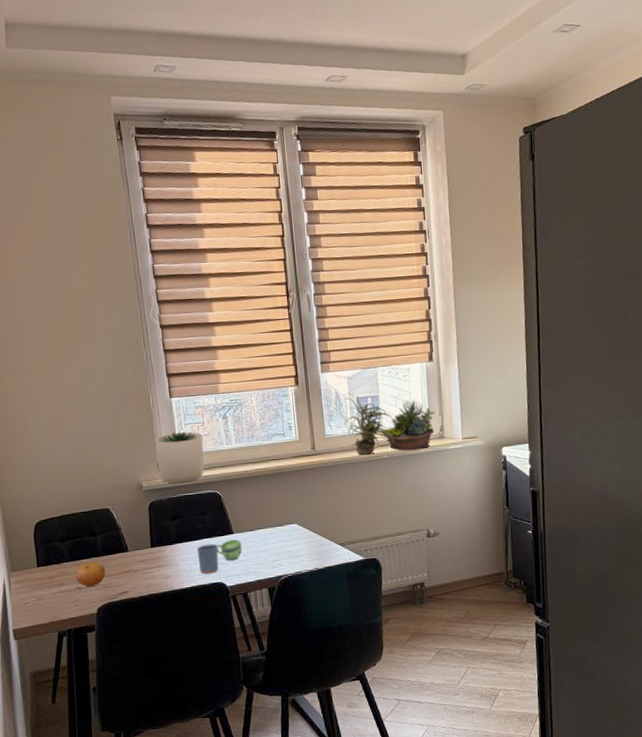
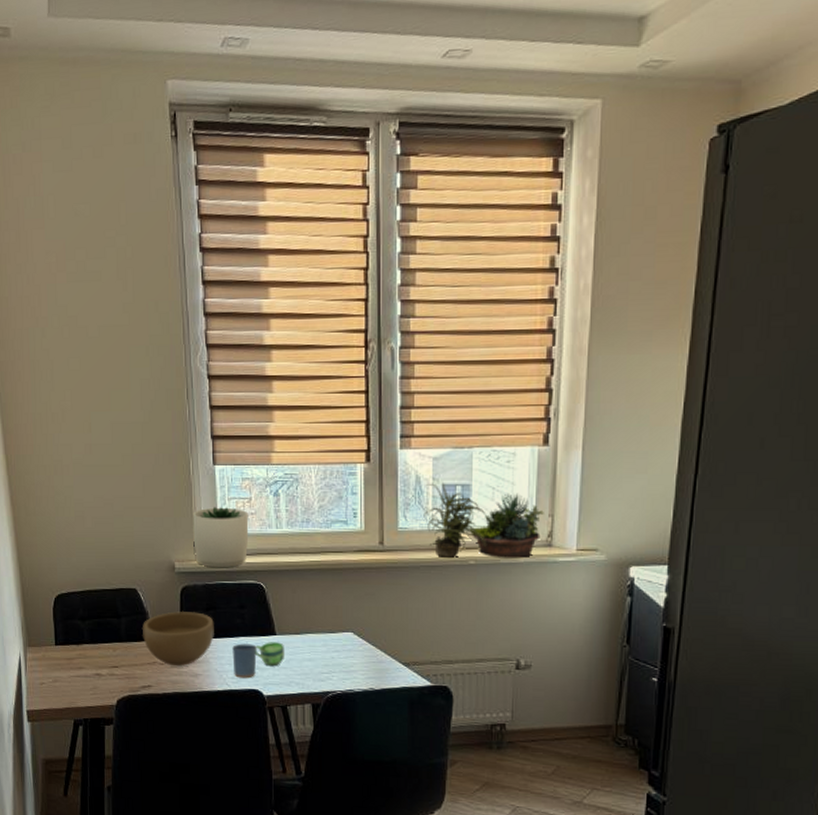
fruit: present [76,562,106,586] -> none [96,647,129,674]
bowl: none [116,522,181,572] -> present [141,610,214,667]

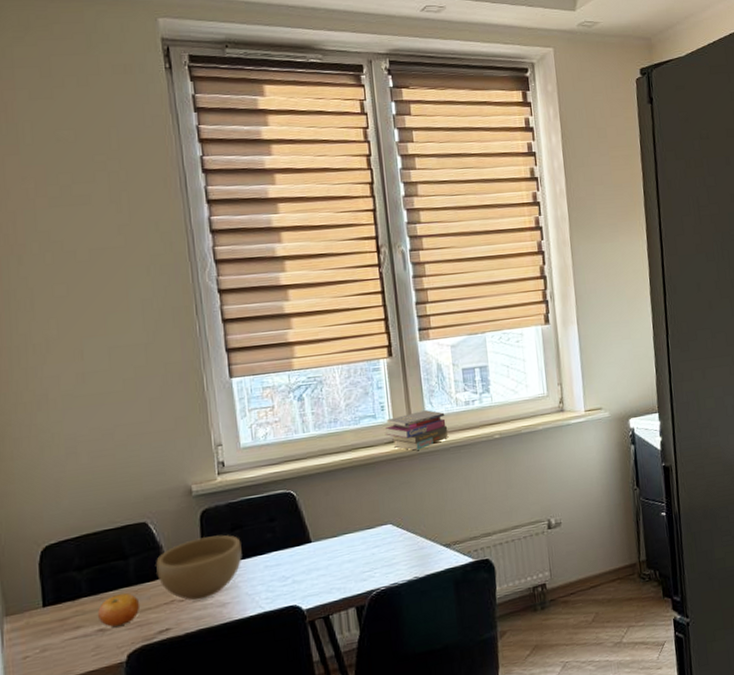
fruit: none [96,647,129,674] -> present [98,593,141,627]
planter: present [193,507,249,568] -> none [210,418,274,485]
mug: present [232,643,257,677] -> none [264,556,292,596]
cup: present [255,642,285,667] -> none [290,549,323,577]
books: none [356,523,420,563] -> present [386,410,448,451]
potted plant: present [423,483,488,559] -> none [446,367,508,437]
succulent planter: present [470,493,544,559] -> none [492,368,554,430]

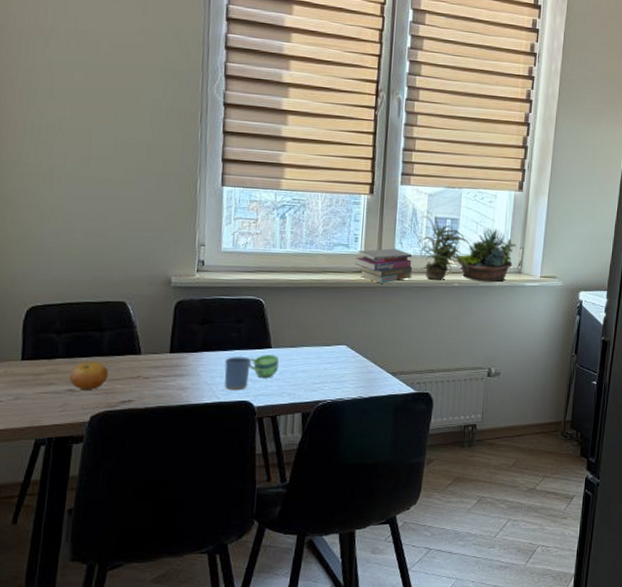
bowl: present [155,535,242,600] -> none [127,324,208,380]
mug: none [264,556,292,596] -> present [224,356,251,389]
cup: none [290,549,323,577] -> present [249,355,280,378]
potted plant: none [446,367,508,437] -> present [417,215,471,281]
succulent planter: none [492,368,554,430] -> present [456,228,517,283]

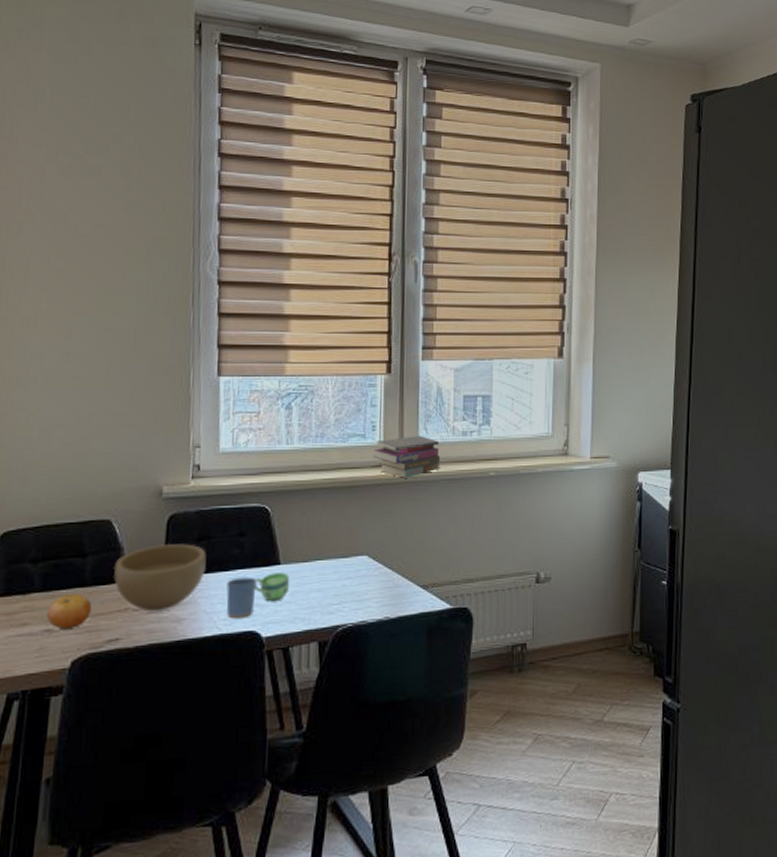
bowl: none [127,324,208,380] -> present [113,543,206,612]
potted plant: present [417,215,471,281] -> none [444,394,508,471]
succulent planter: present [456,228,517,283] -> none [491,404,560,469]

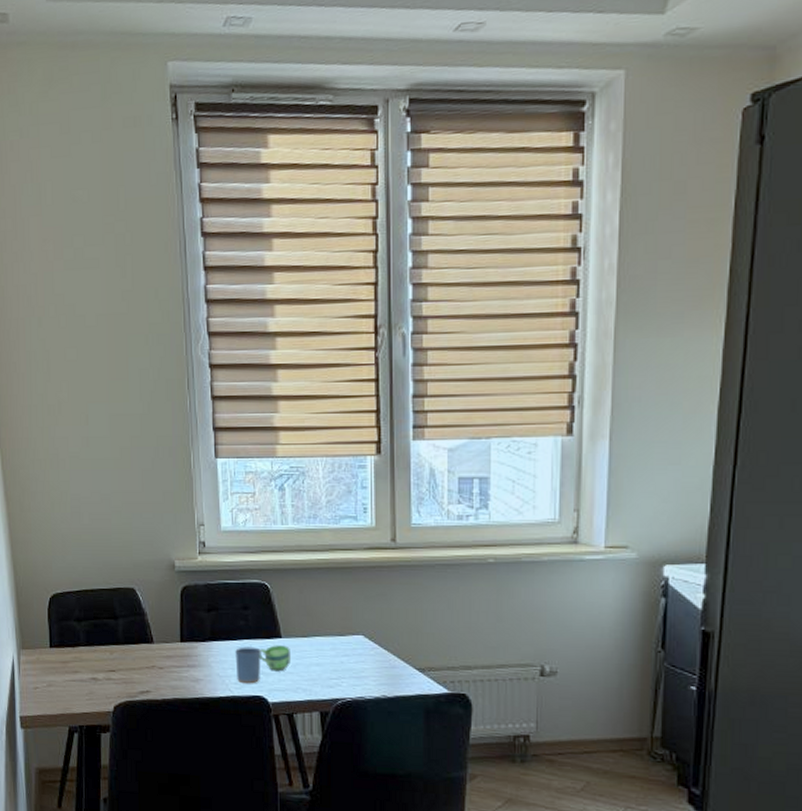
fruit: present [47,594,93,629] -> none [92,650,126,678]
bowl: present [113,543,206,612] -> none [140,611,216,671]
books: present [374,436,441,478] -> none [366,519,435,562]

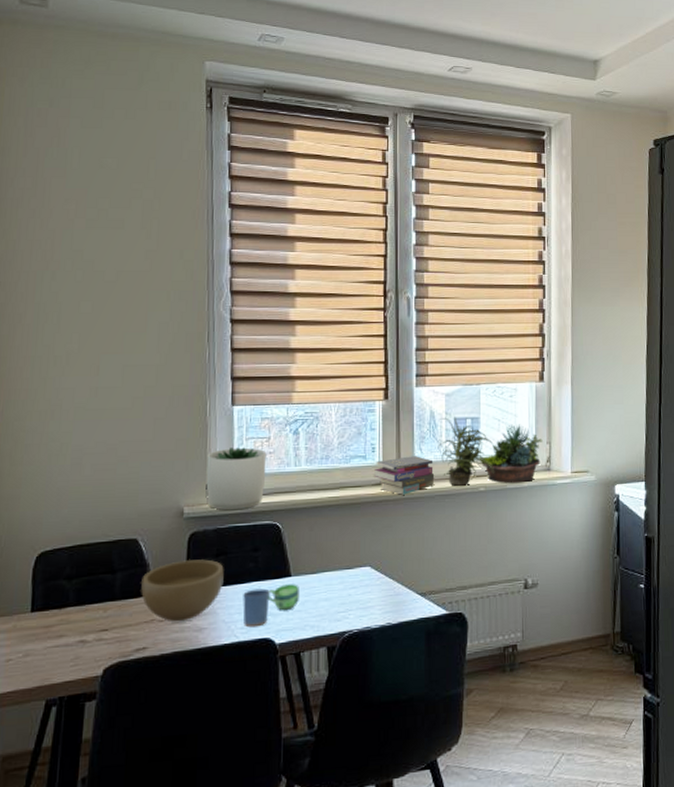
bowl: none [140,611,216,671] -> present [140,559,224,622]
planter: none [194,502,253,567] -> present [206,447,267,511]
books: none [366,519,435,562] -> present [374,456,435,495]
potted plant: none [438,476,508,557] -> present [437,417,495,487]
succulent planter: none [489,486,569,556] -> present [480,424,543,484]

